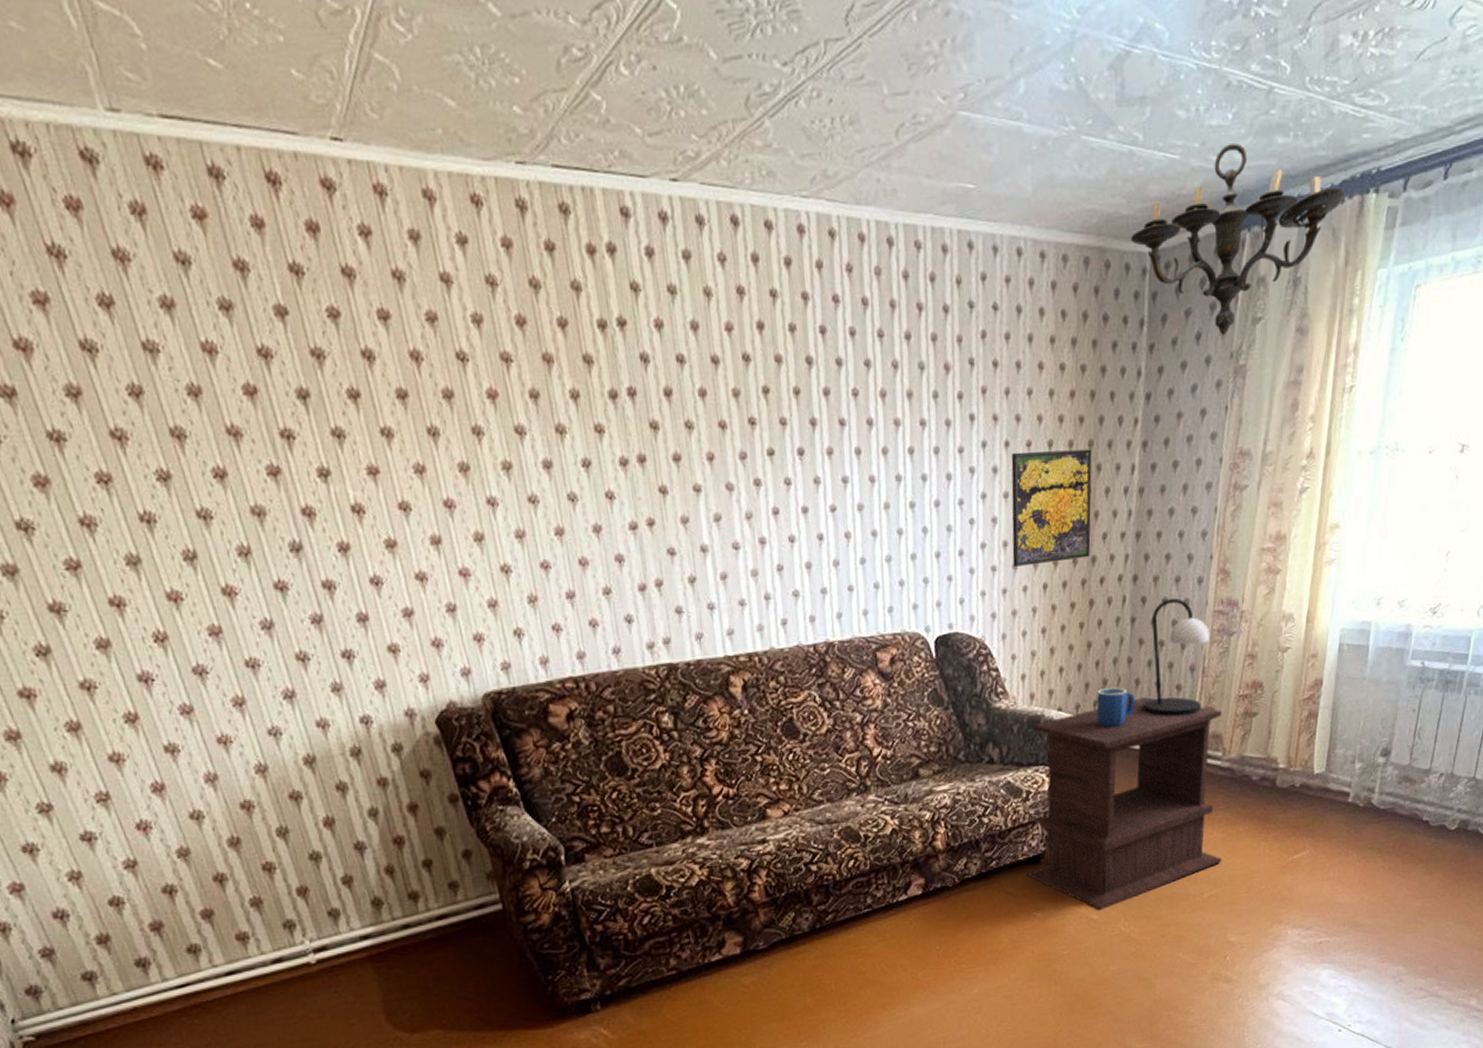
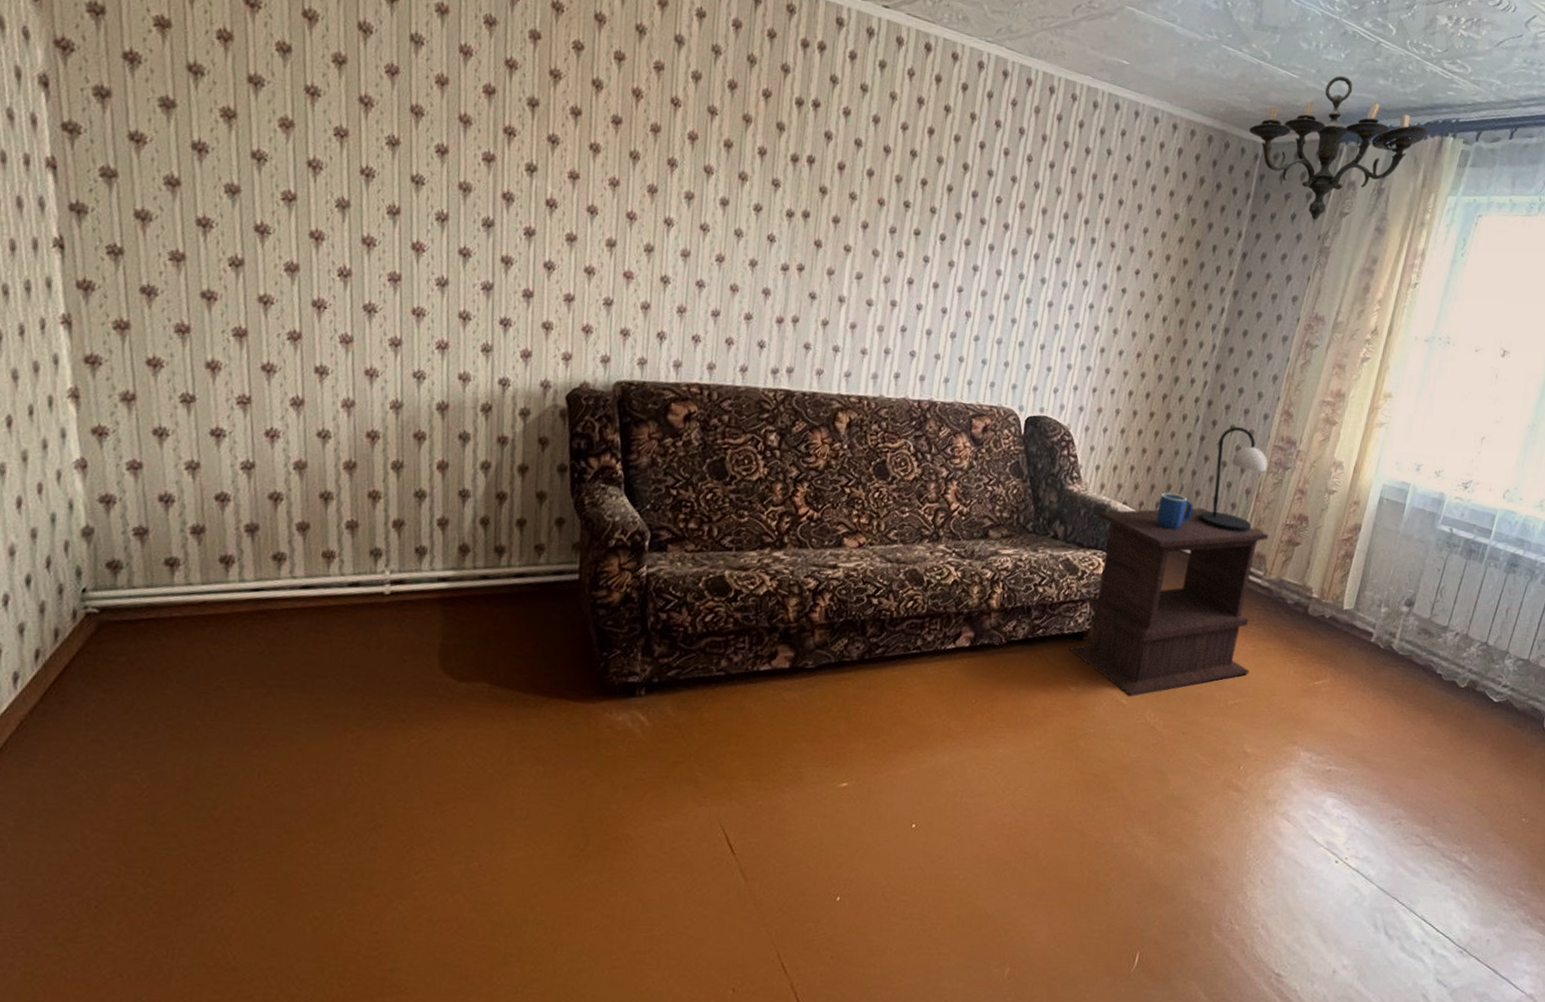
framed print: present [1011,449,1092,567] -> none [1106,276,1190,377]

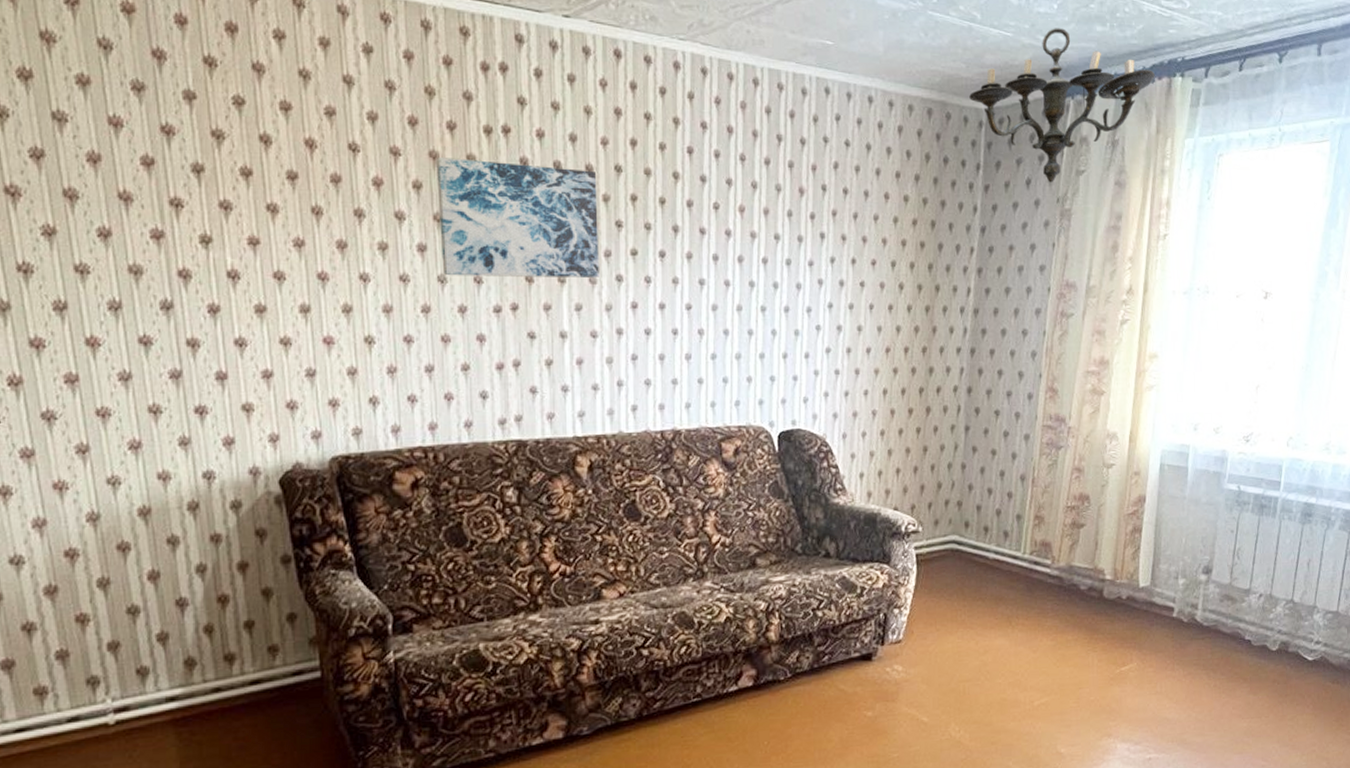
wall art: none [740,120,893,251] -> present [435,156,599,277]
side table: present [1068,507,1268,696] -> none [858,502,1051,712]
mug: present [1156,492,1193,531] -> none [931,491,968,530]
table lamp: present [1199,427,1268,533] -> none [975,411,1040,523]

